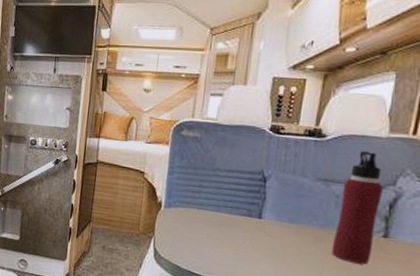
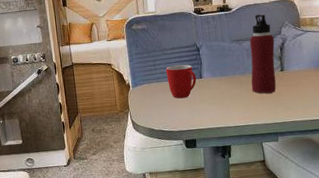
mug: none [212,192,254,239] -> present [165,64,197,99]

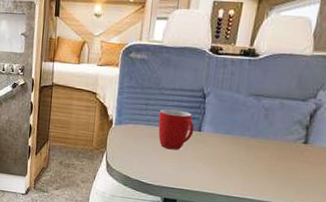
water bottle: present [249,14,276,94] -> none [260,68,307,168]

